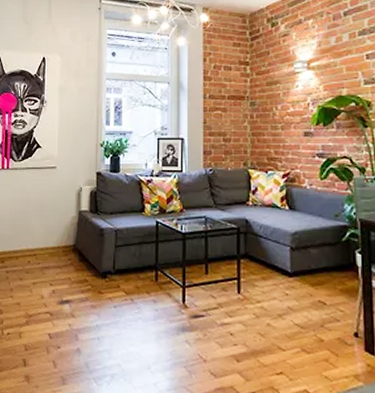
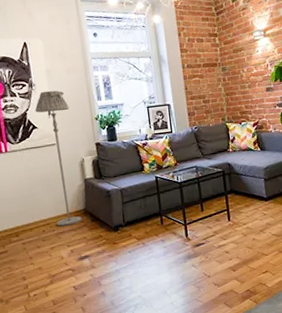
floor lamp: none [42,109,76,261] -> present [35,90,82,227]

